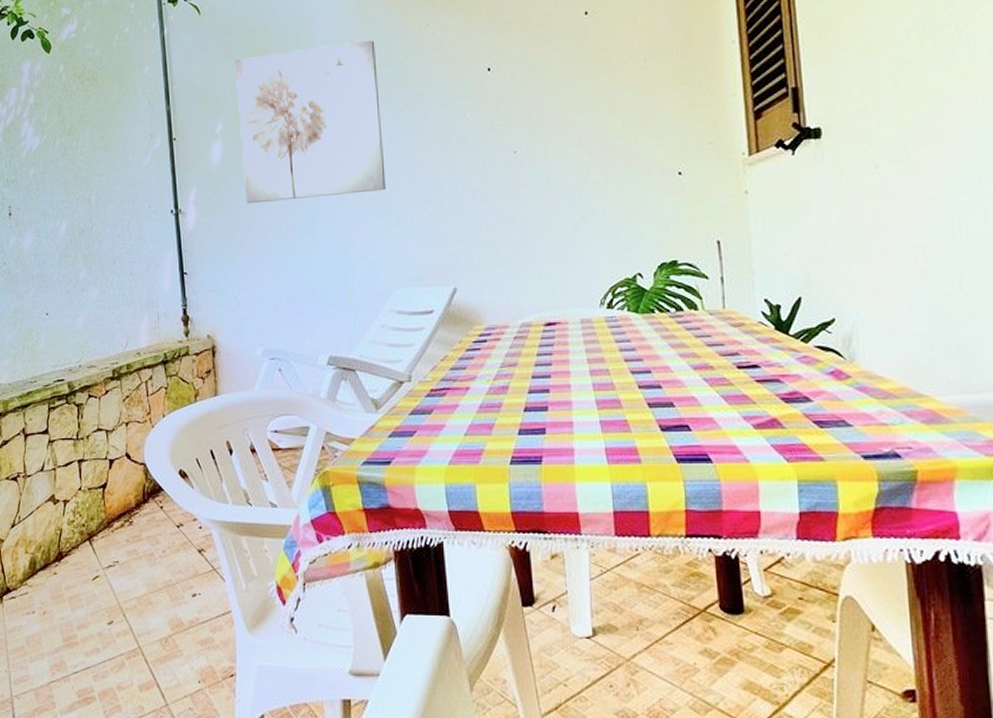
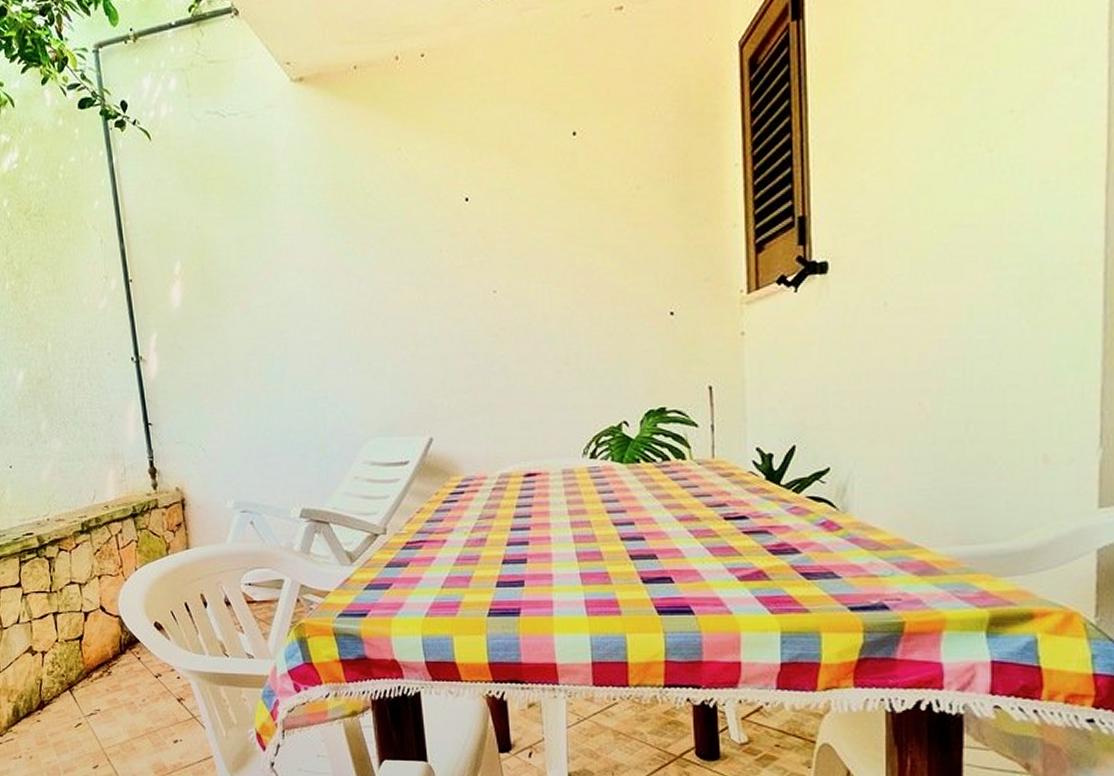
wall art: present [234,40,386,204] -> none [190,167,357,350]

